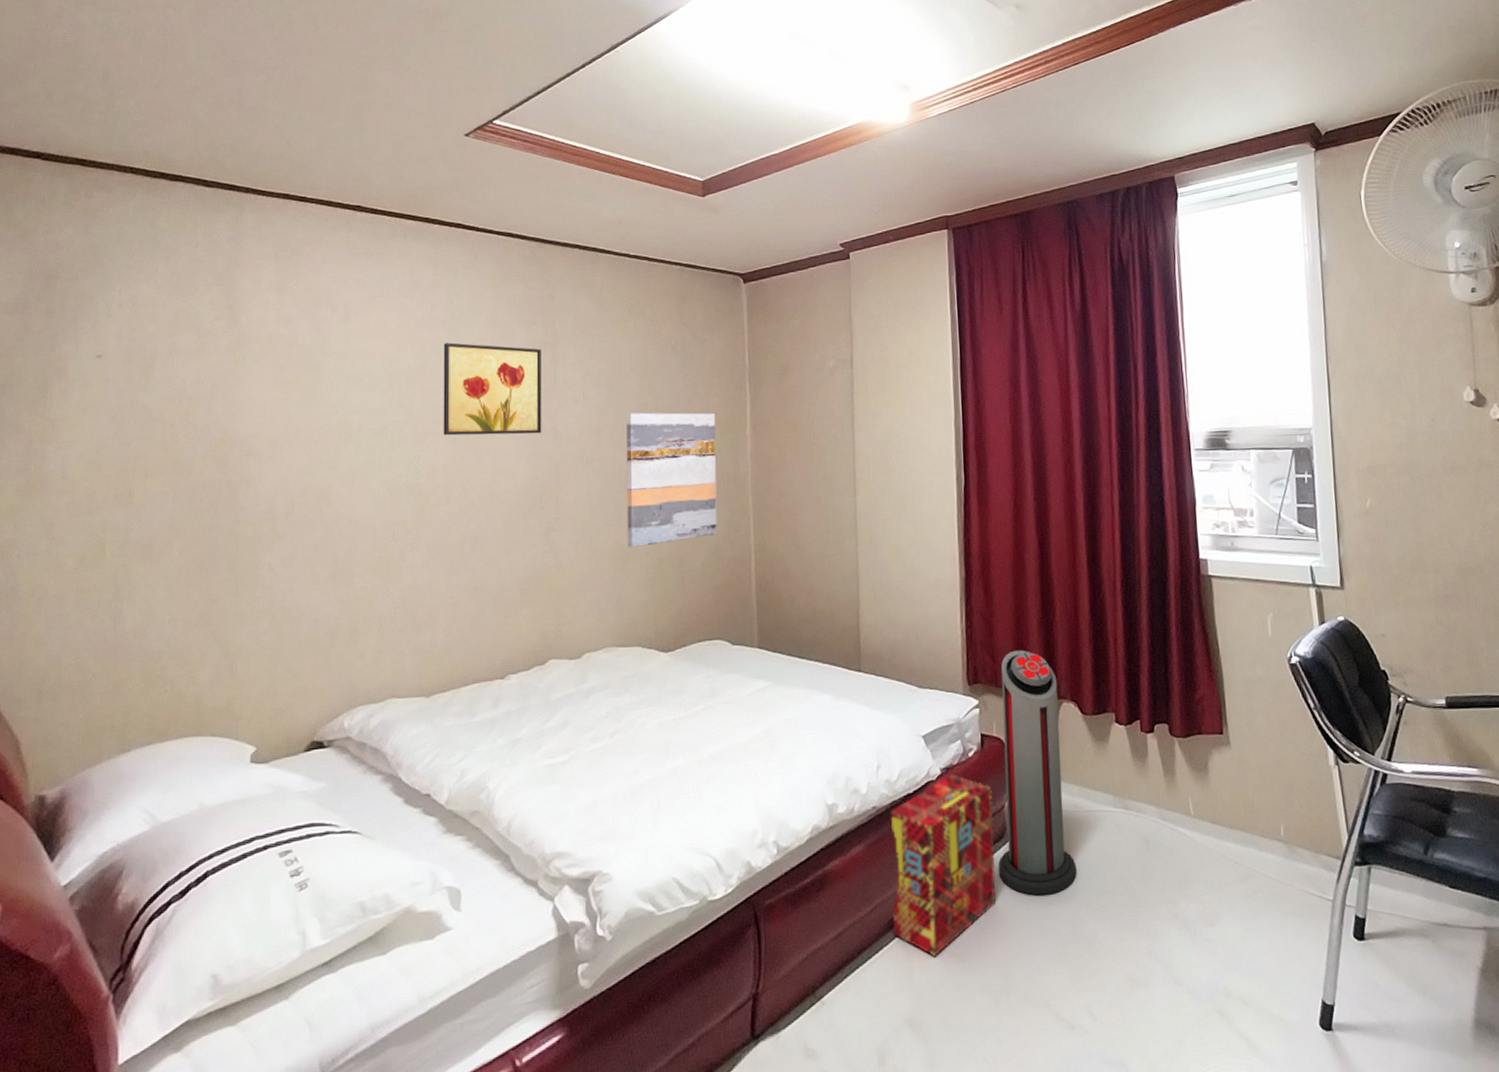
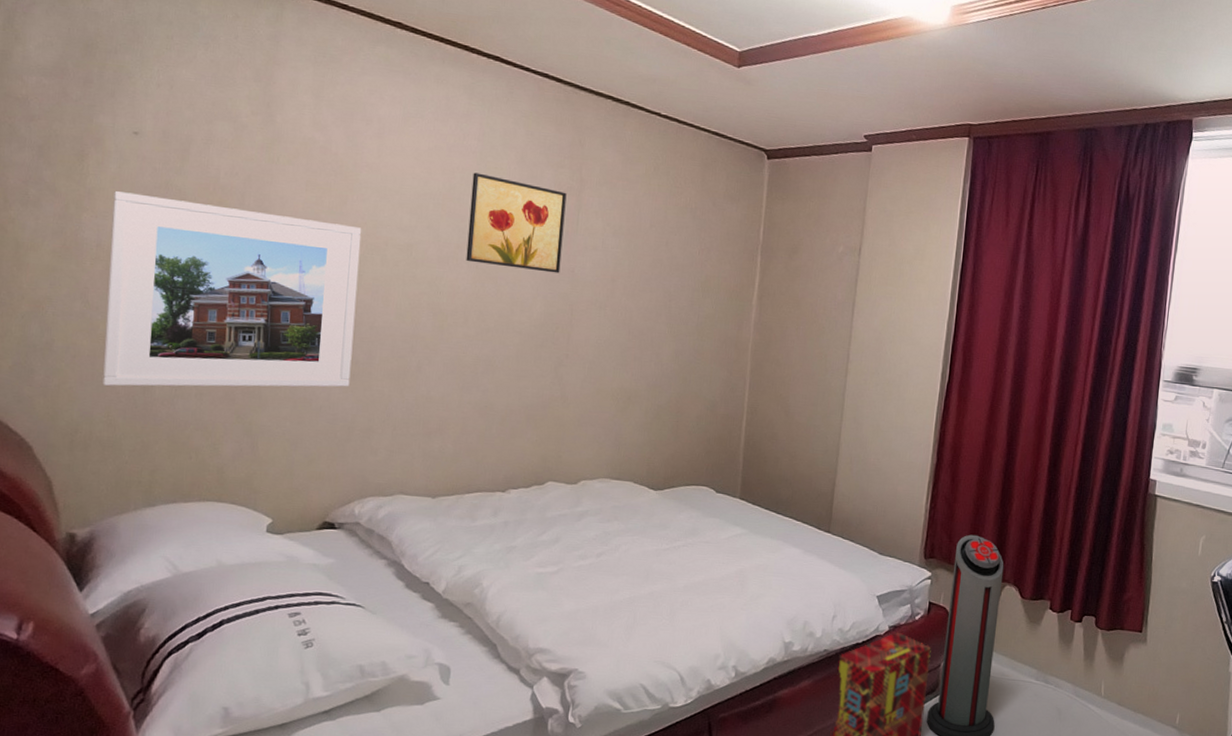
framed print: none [69,417,334,625] -> present [101,191,362,387]
wall art: present [626,412,718,547] -> none [630,267,726,393]

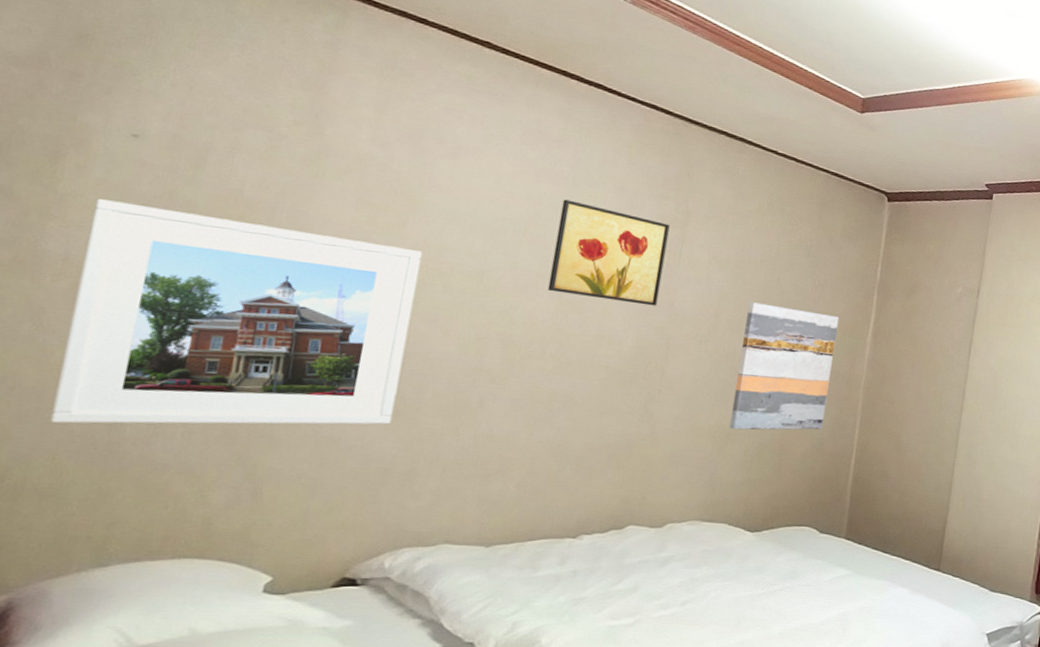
wall art: none [630,267,726,393] -> present [729,302,840,430]

